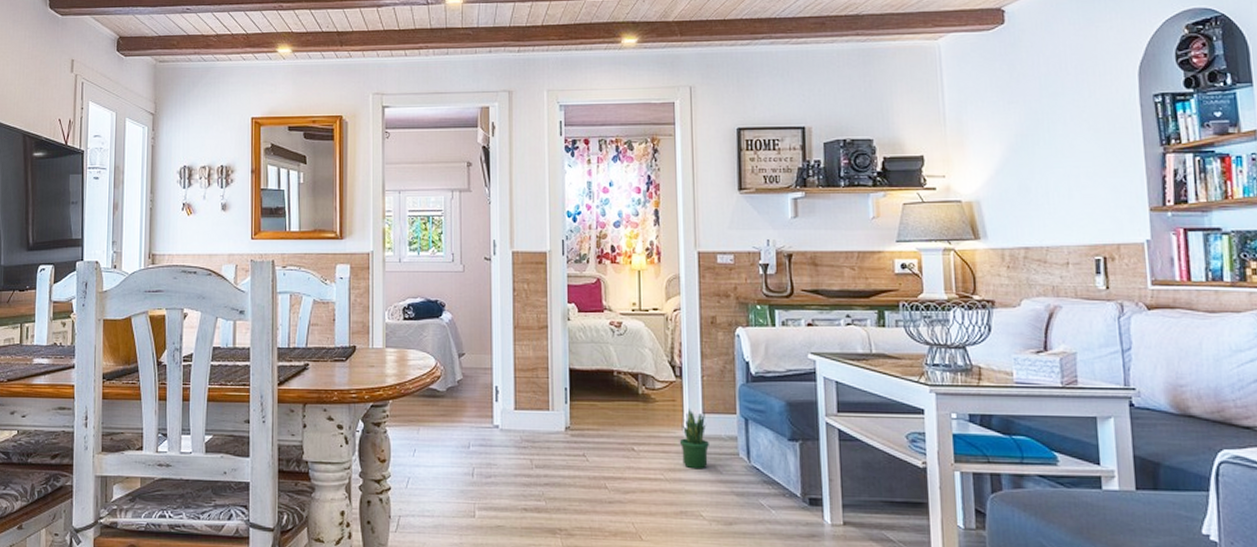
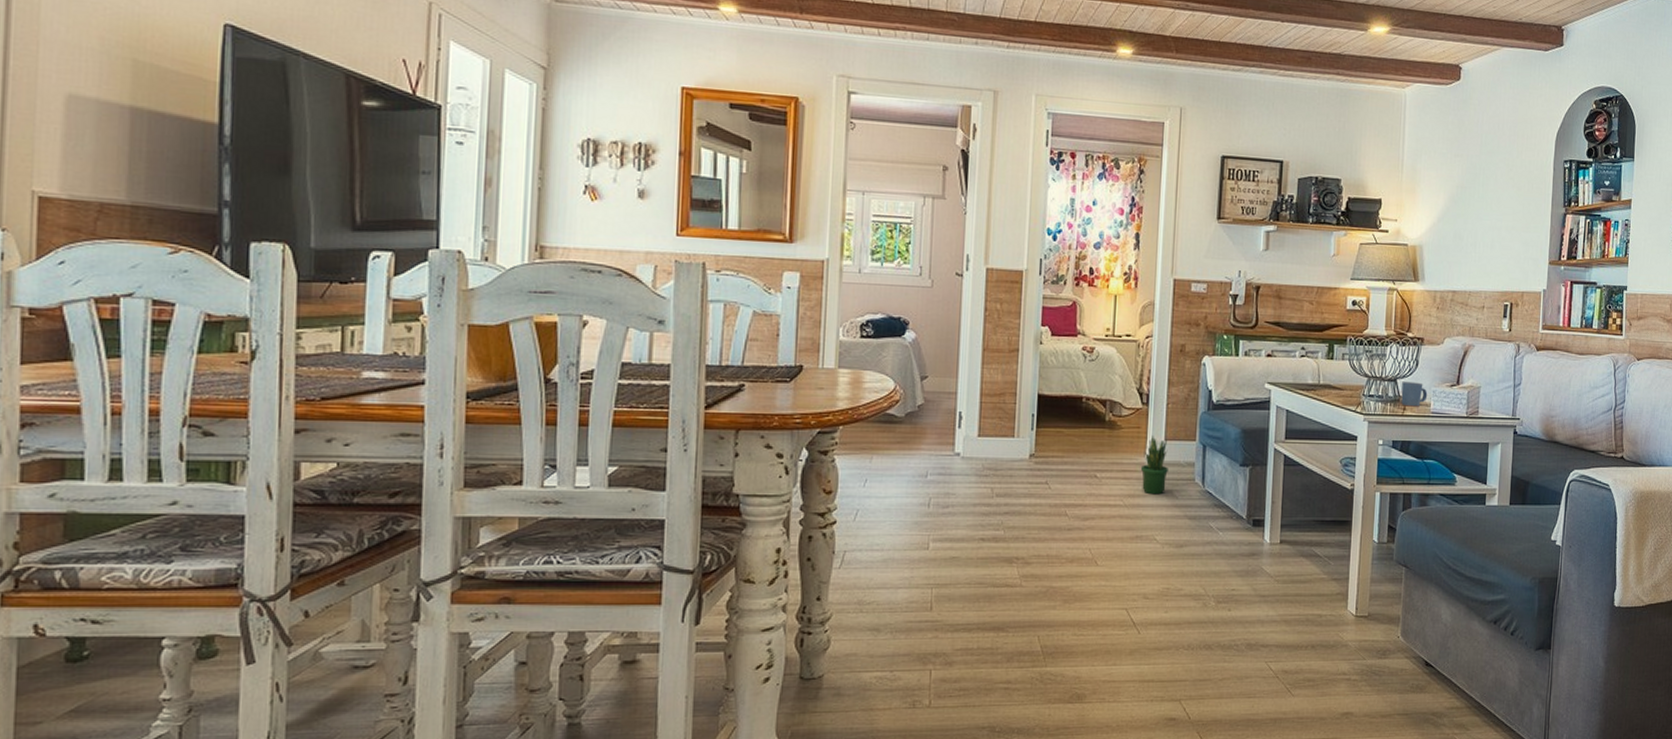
mug: none [973,349,1008,378] -> present [1401,382,1428,408]

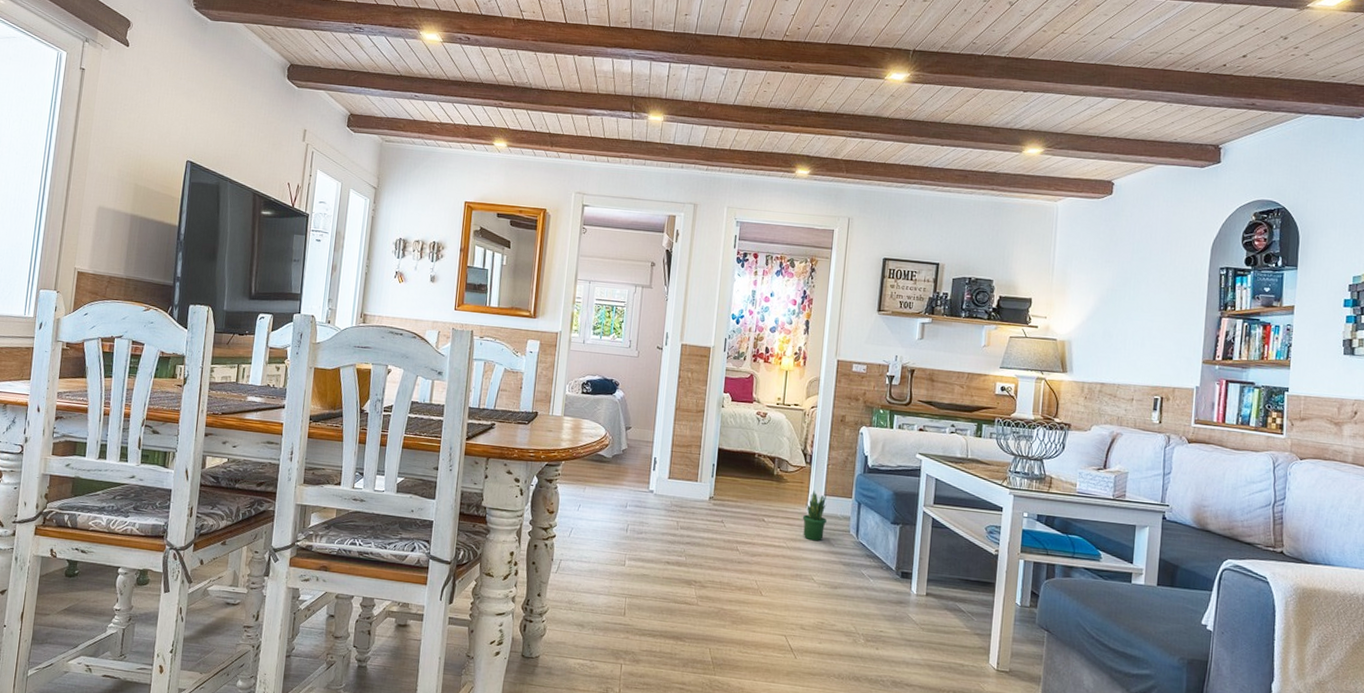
mug: present [1401,382,1428,408] -> none [1046,462,1074,487]

